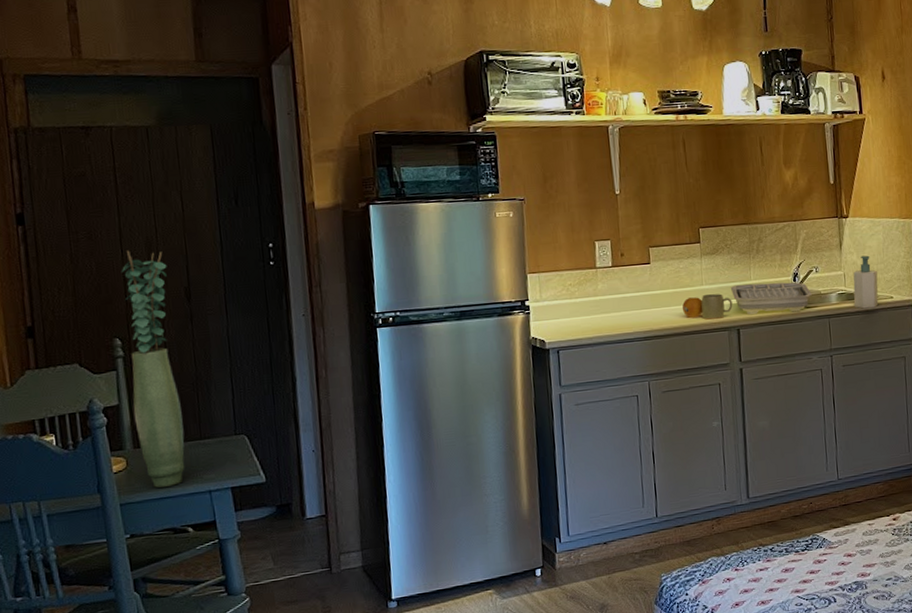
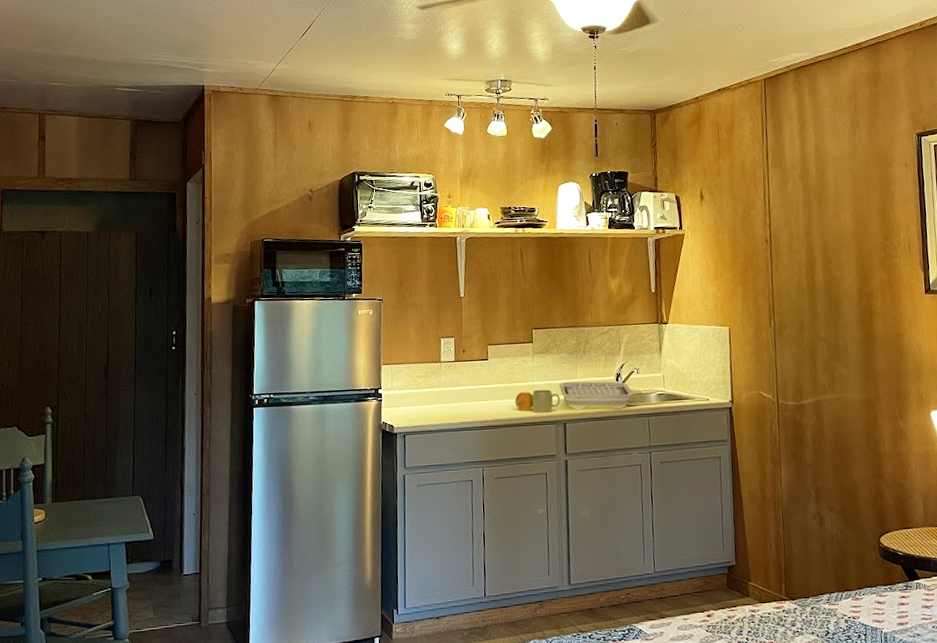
vase: present [121,250,186,489] -> none [55,333,92,539]
soap bottle: present [853,255,879,309] -> none [671,359,695,410]

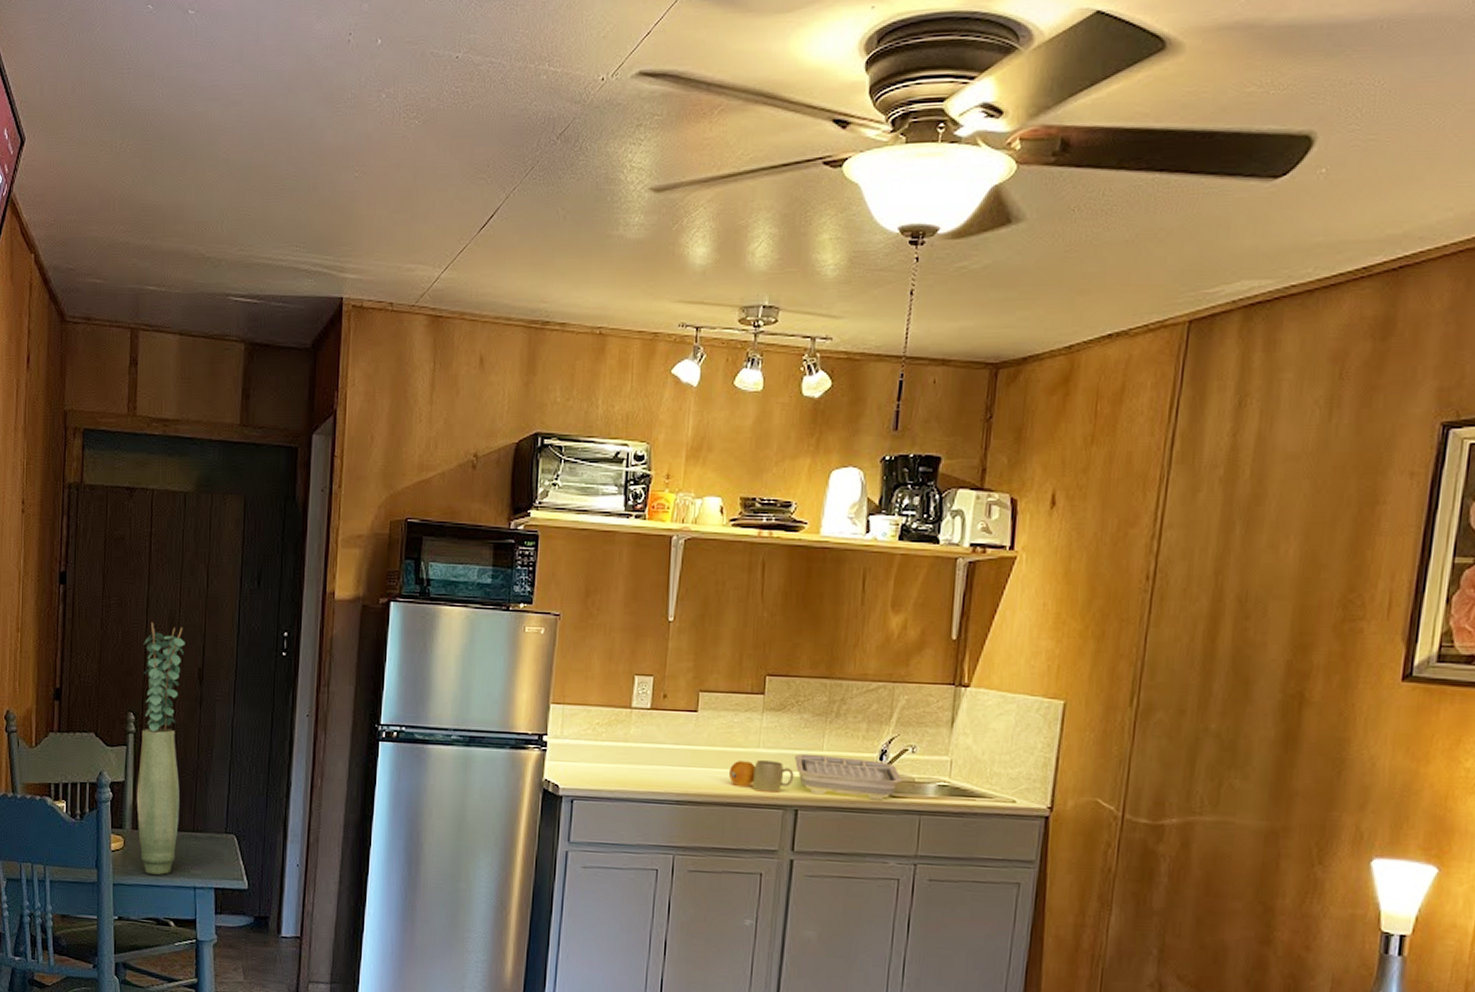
vase: none [55,333,92,539] -> present [136,622,185,876]

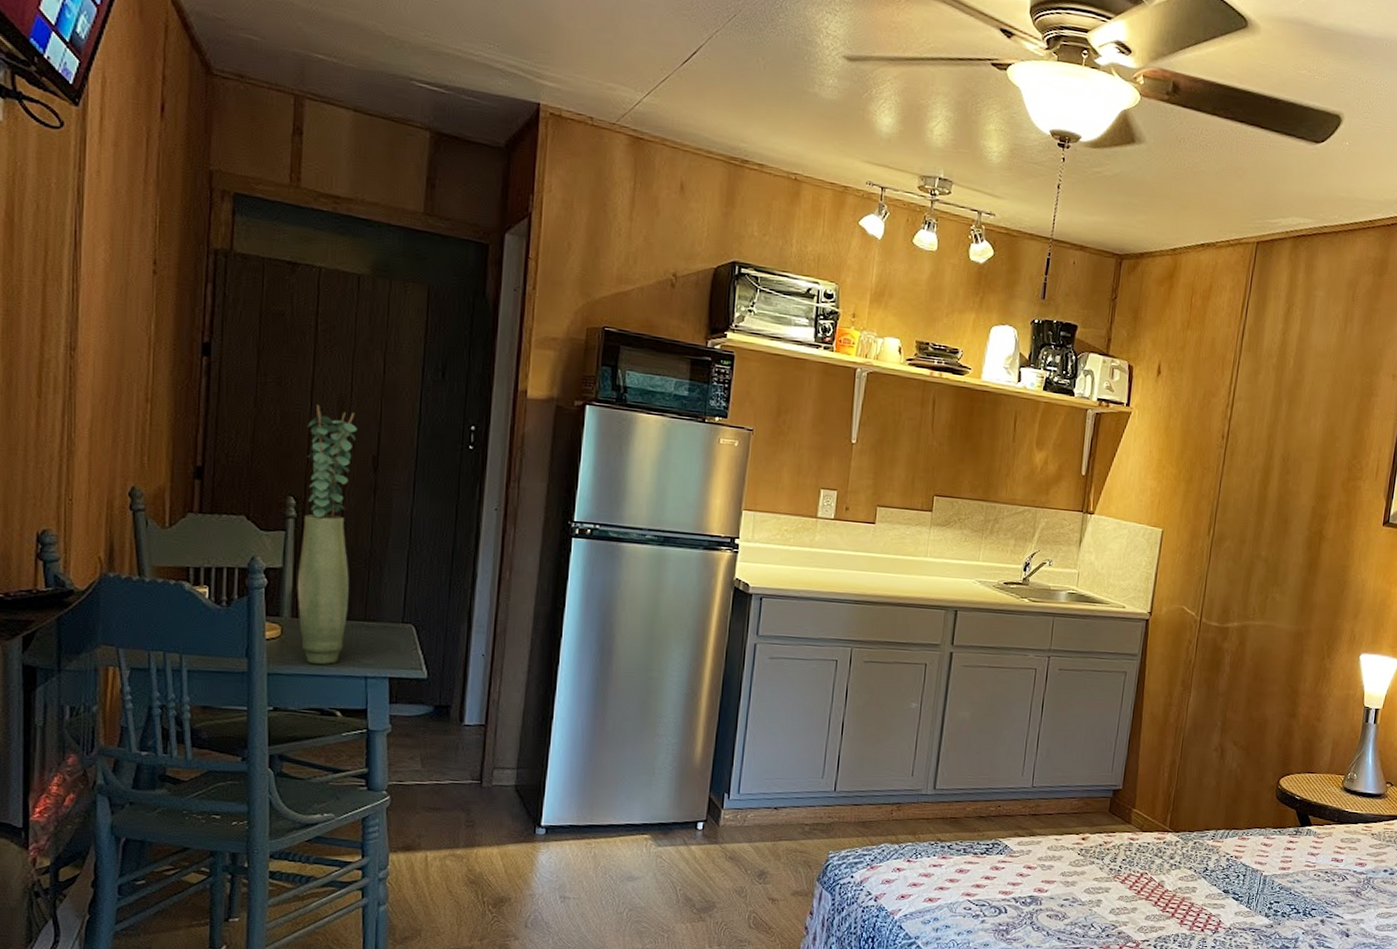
fruit: present [728,761,756,786] -> none [900,567,924,590]
mug: present [753,760,794,794] -> none [921,568,955,597]
dish rack: present [794,753,903,802] -> none [955,563,1042,605]

